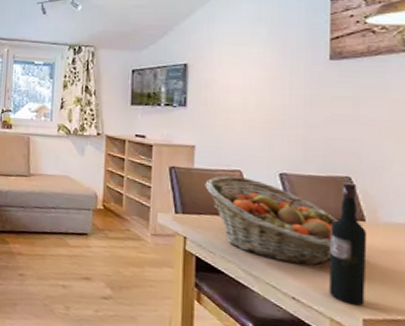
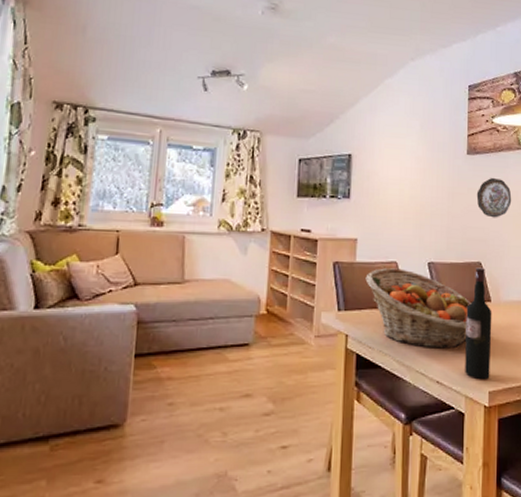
decorative plate: none [343,85,395,130] -> present [476,178,512,218]

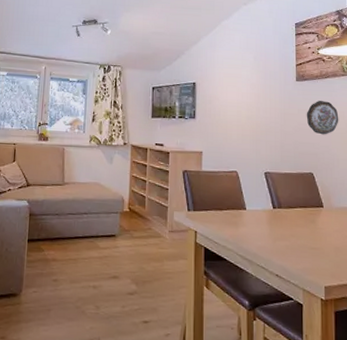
fruit basket: present [365,268,472,349] -> none [210,176,305,247]
wine bottle: present [465,267,492,380] -> none [301,177,326,276]

